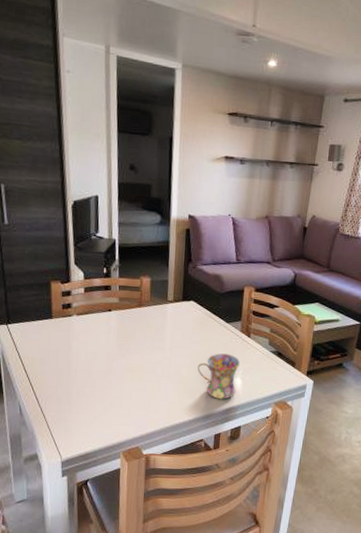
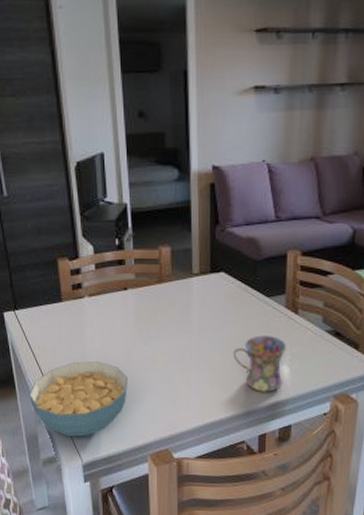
cereal bowl: none [15,371,107,437] -> present [28,361,128,437]

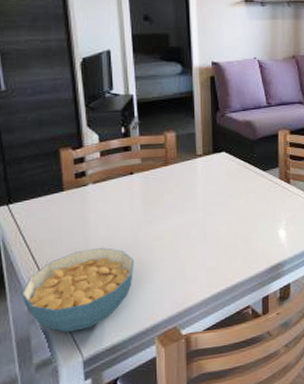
mug: present [233,335,287,392] -> none [236,205,283,257]

